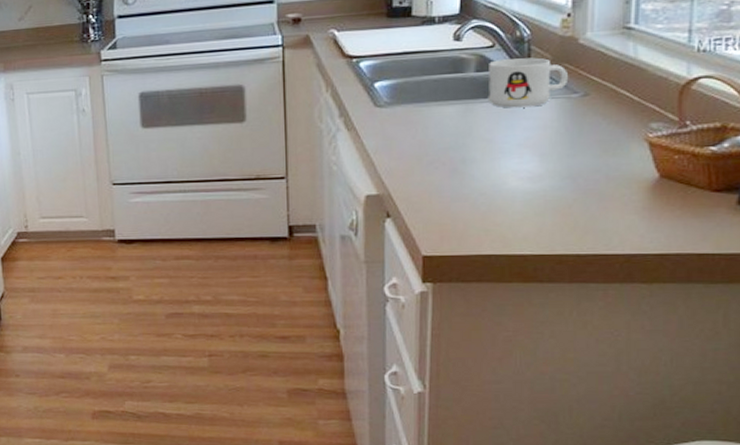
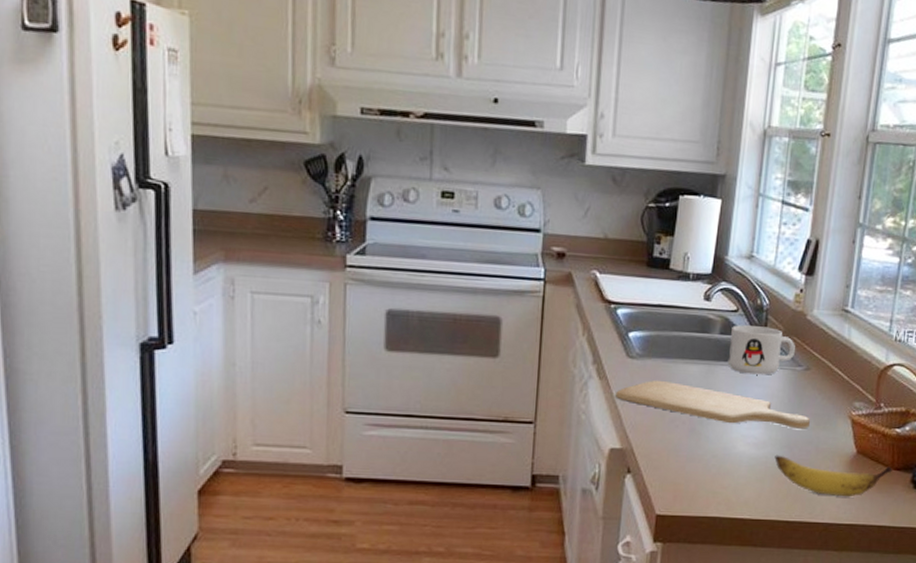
chopping board: none [365,125,596,160] -> present [614,380,811,429]
banana: none [555,187,710,226] -> present [774,455,893,497]

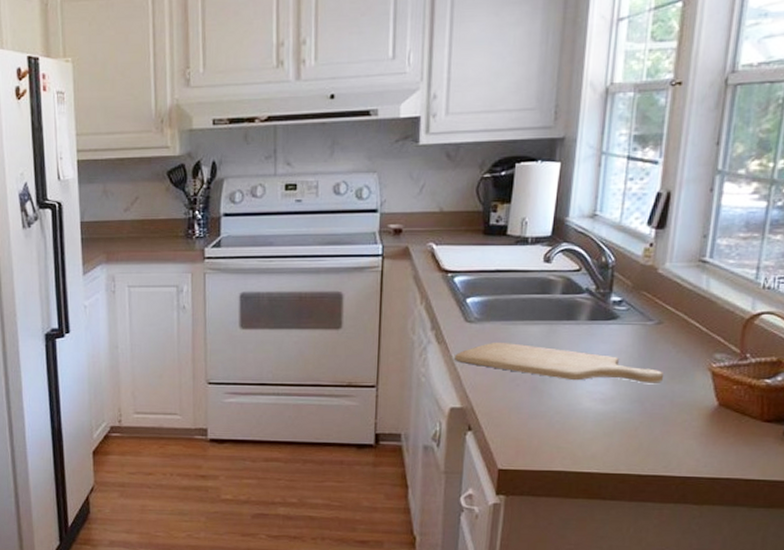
mug: present [727,325,796,375] -> none [570,284,646,332]
banana: present [774,455,893,497] -> none [624,409,762,451]

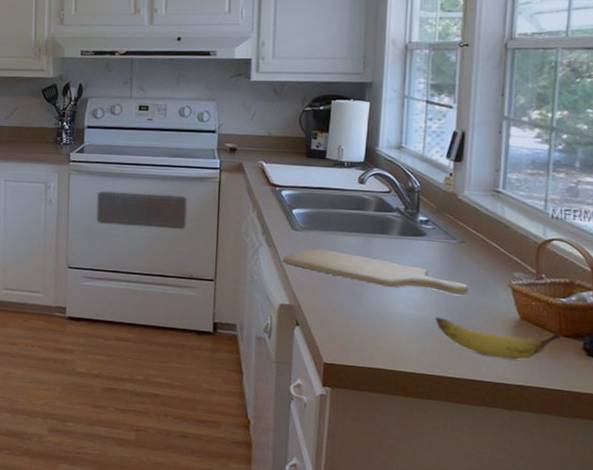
banana: none [624,409,762,451] -> present [435,316,561,360]

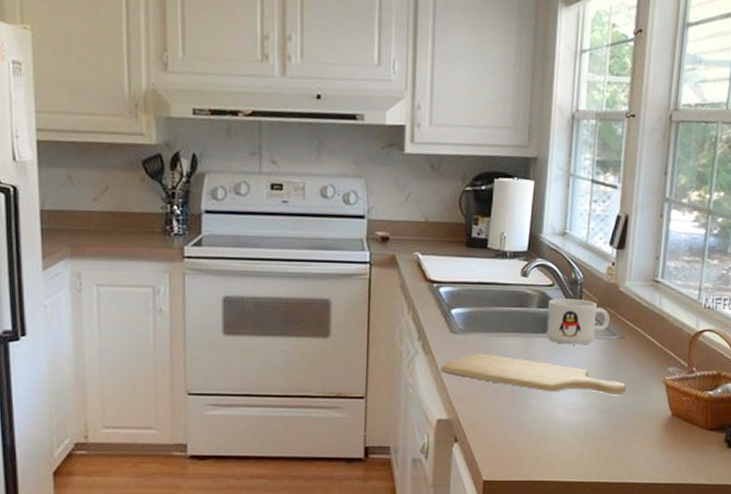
mug: none [383,204,450,247] -> present [545,298,610,345]
banana: present [435,316,561,360] -> none [594,420,707,458]

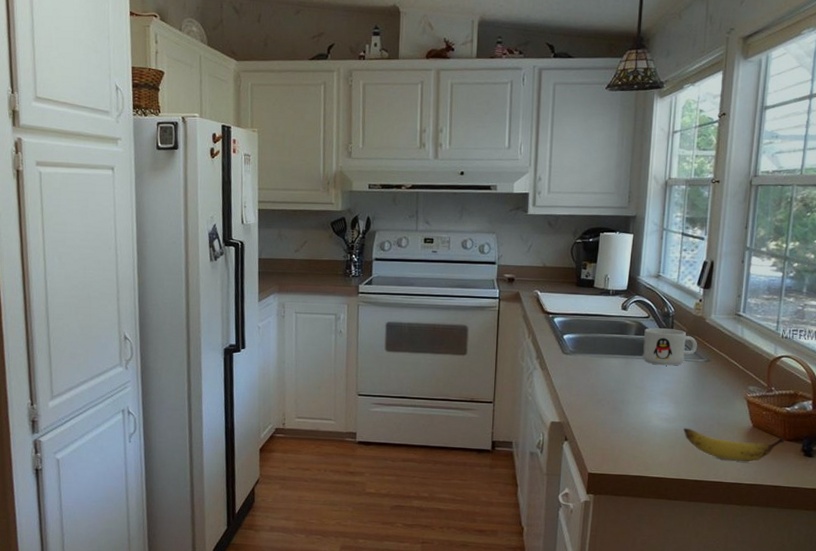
chopping board: present [440,353,627,395] -> none [554,370,713,408]
banana: none [594,420,707,458] -> present [683,428,785,462]

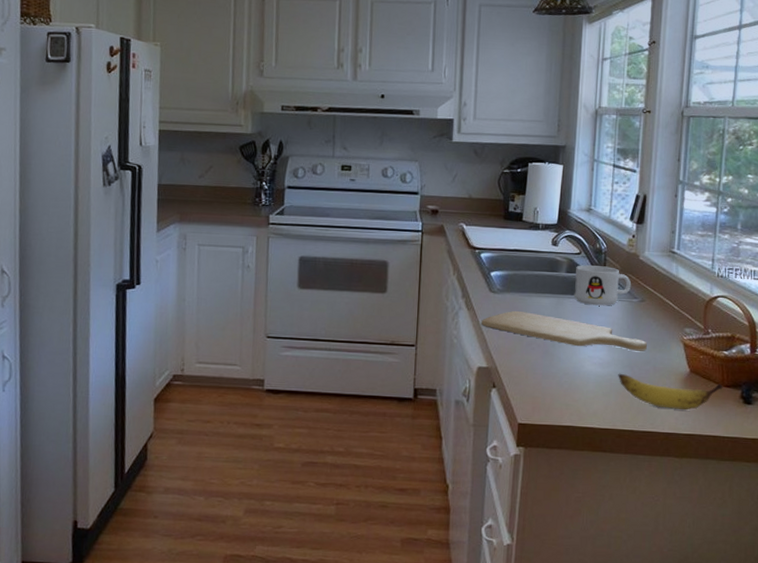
chopping board: none [554,370,713,408] -> present [480,310,648,351]

